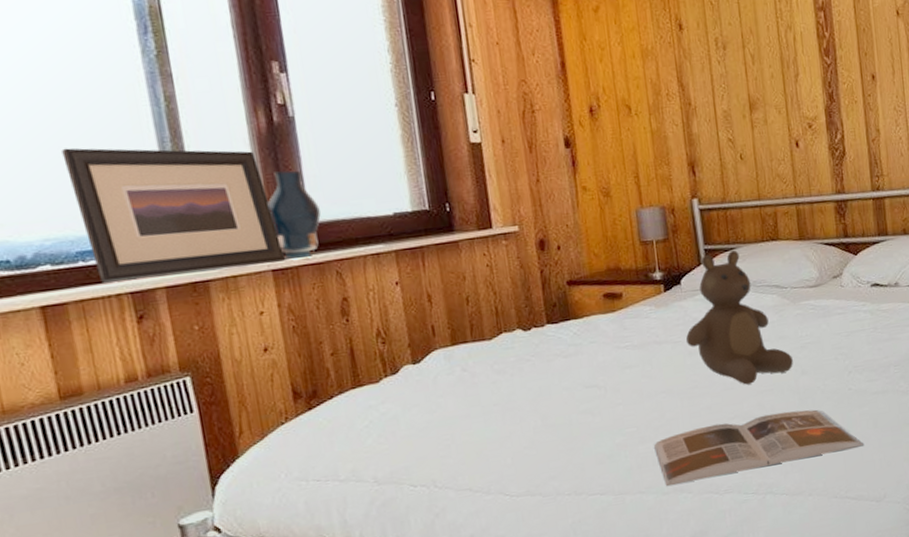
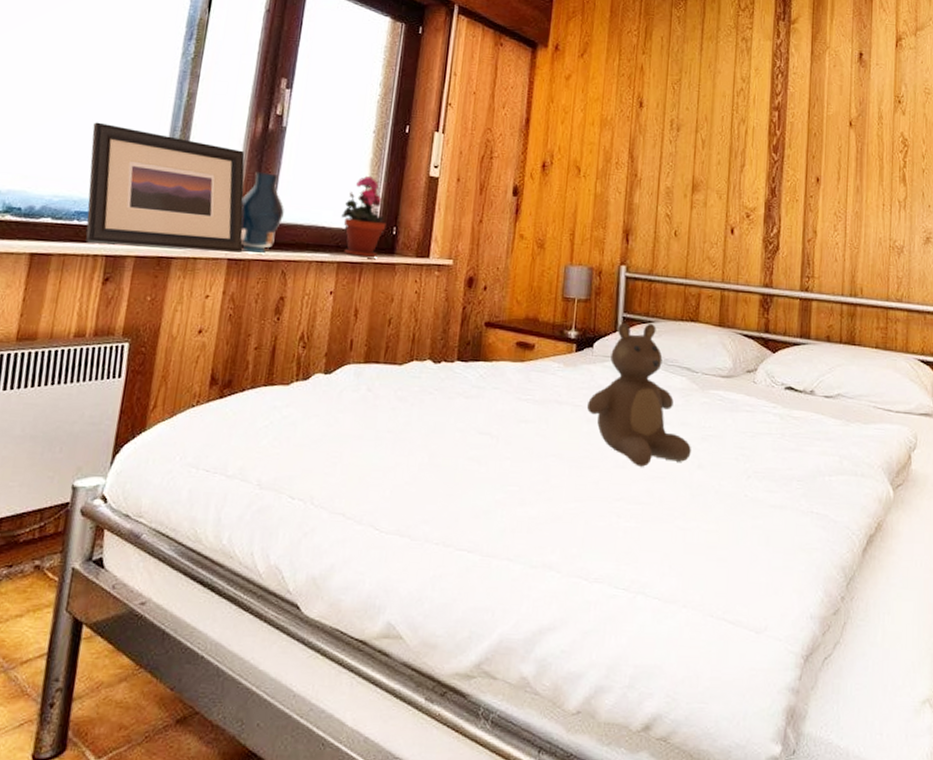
potted plant: none [385,153,438,243] -> present [341,175,387,258]
magazine: present [654,409,865,487] -> none [532,502,752,564]

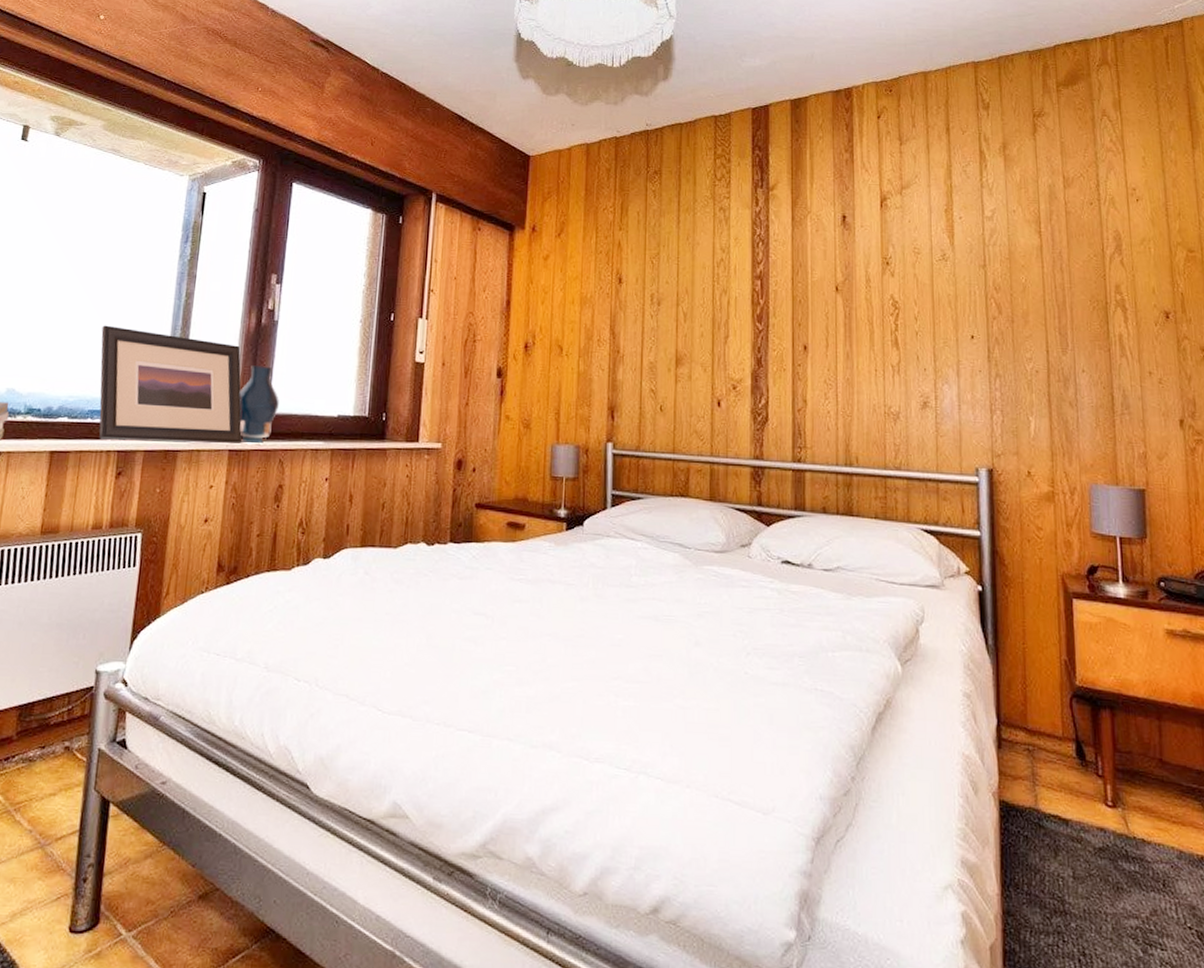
potted plant: present [341,175,387,258] -> none [333,364,376,444]
teddy bear: present [586,322,691,467] -> none [579,499,687,645]

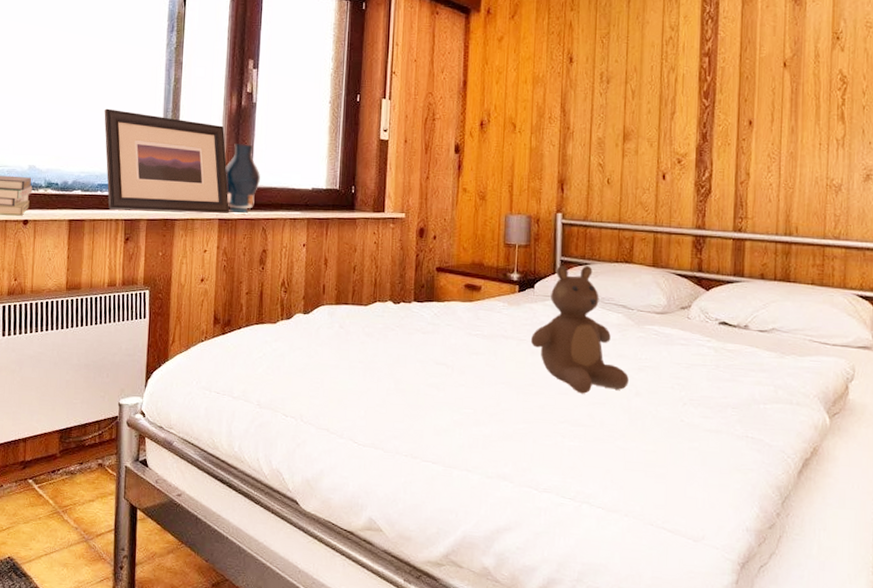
teddy bear: none [579,499,687,645] -> present [530,265,629,394]

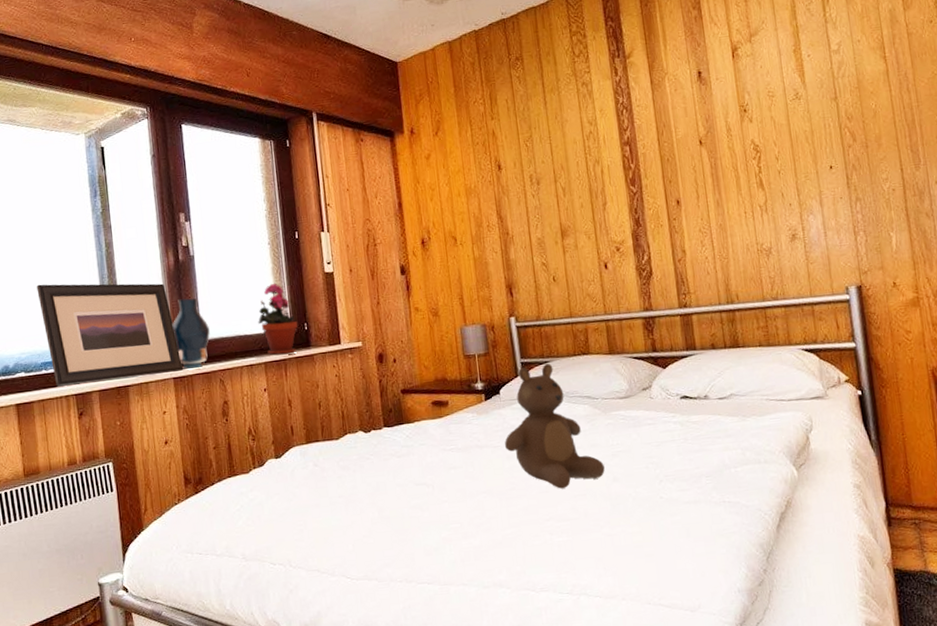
potted plant: none [307,141,346,214] -> present [258,283,298,356]

